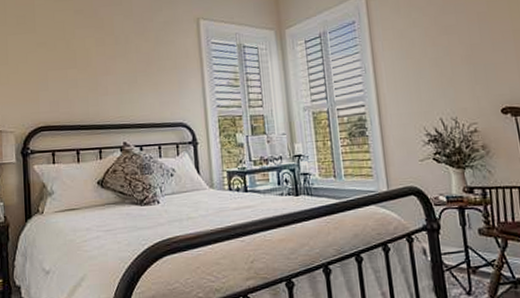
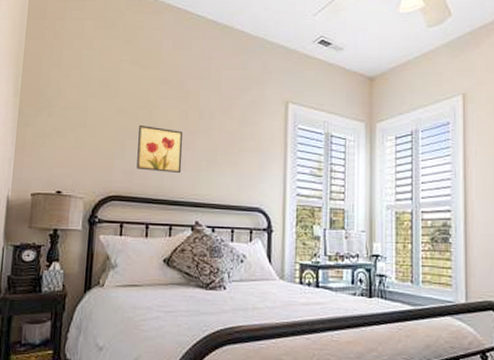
wall art: none [59,56,105,99] -> present [137,125,183,174]

